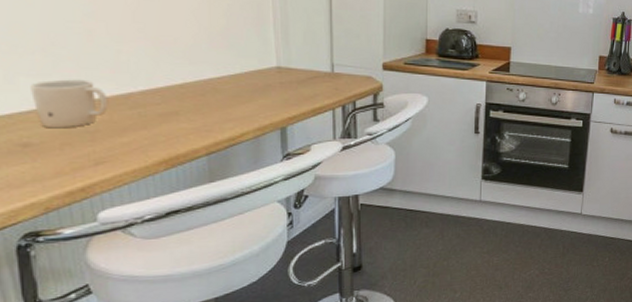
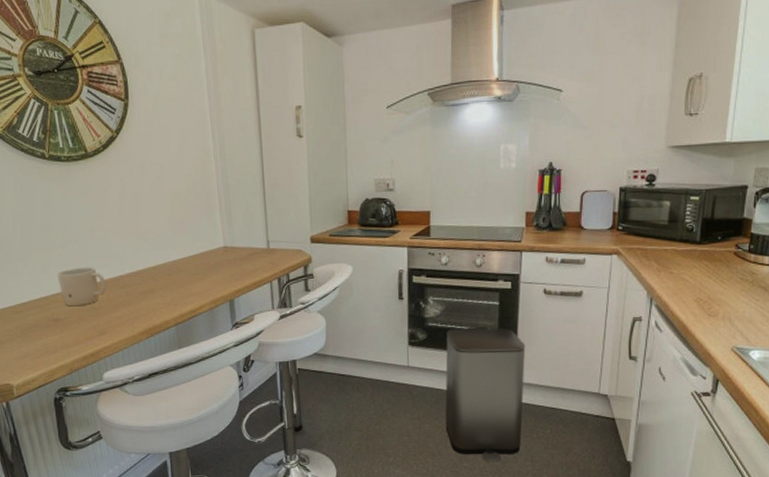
pedal bin: none [513,162,592,291] -> present [445,327,526,462]

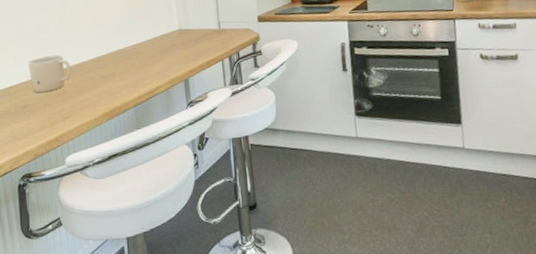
pedal bin: present [445,327,526,462] -> none [391,94,477,236]

